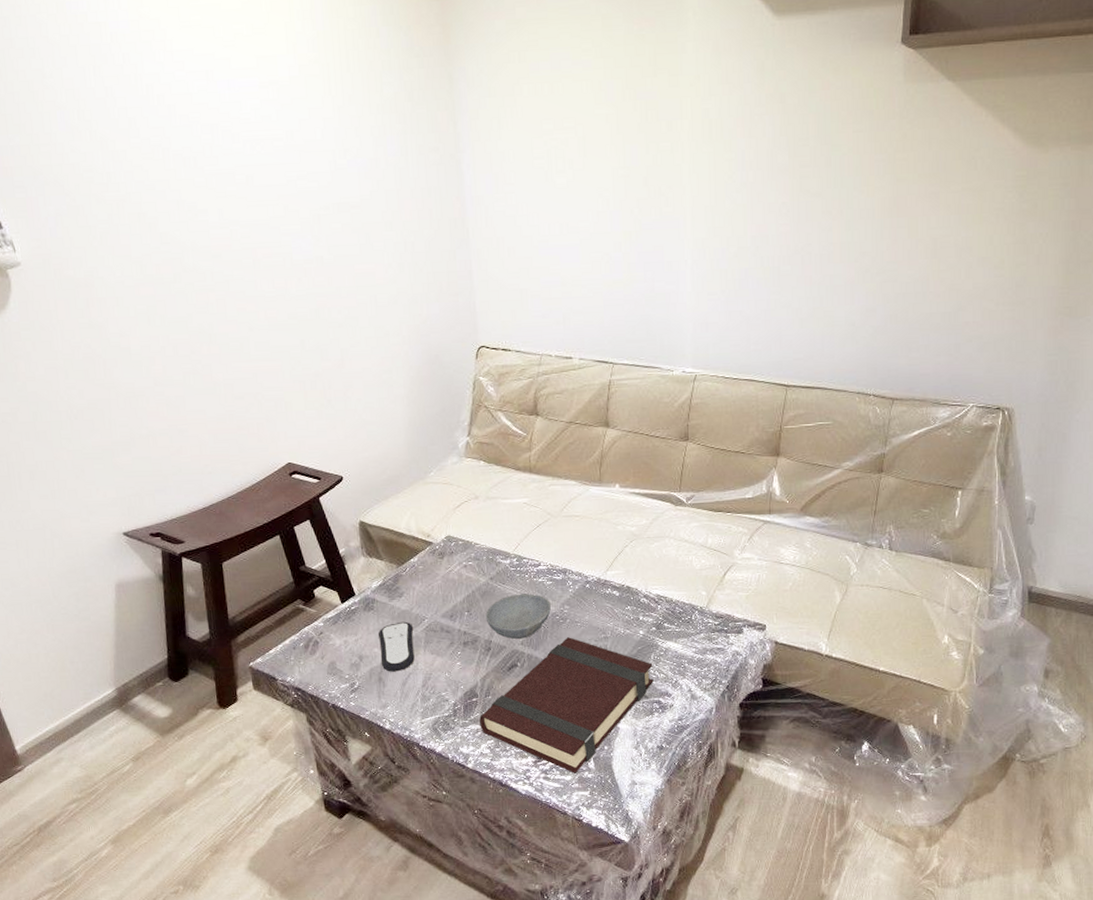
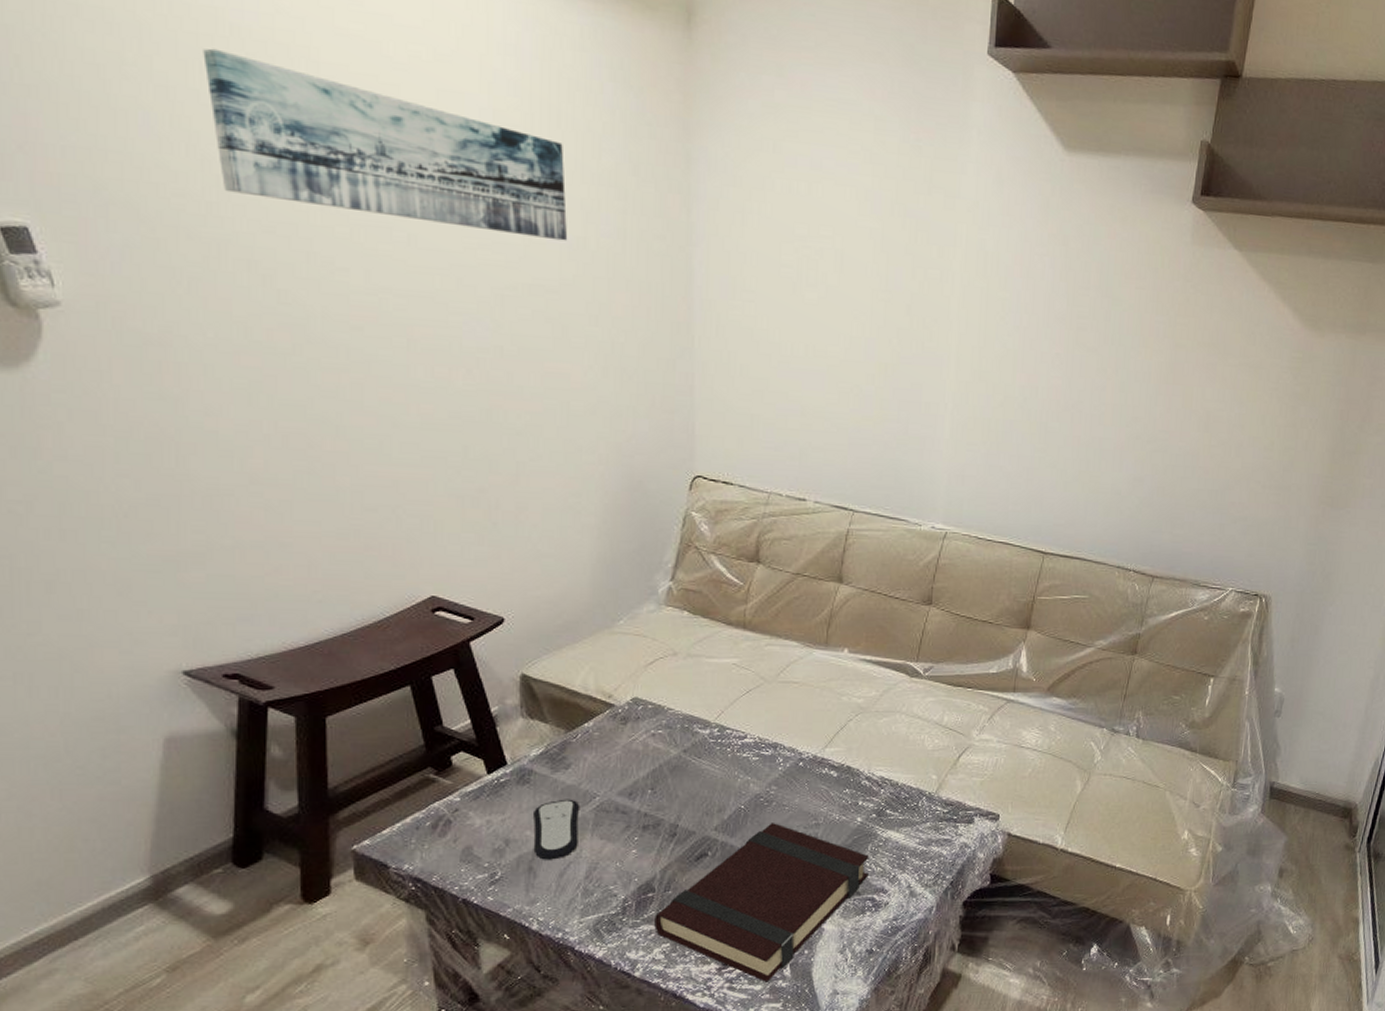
wall art: none [94,54,364,165] -> present [203,48,568,241]
bowl: present [485,593,551,639] -> none [673,770,755,823]

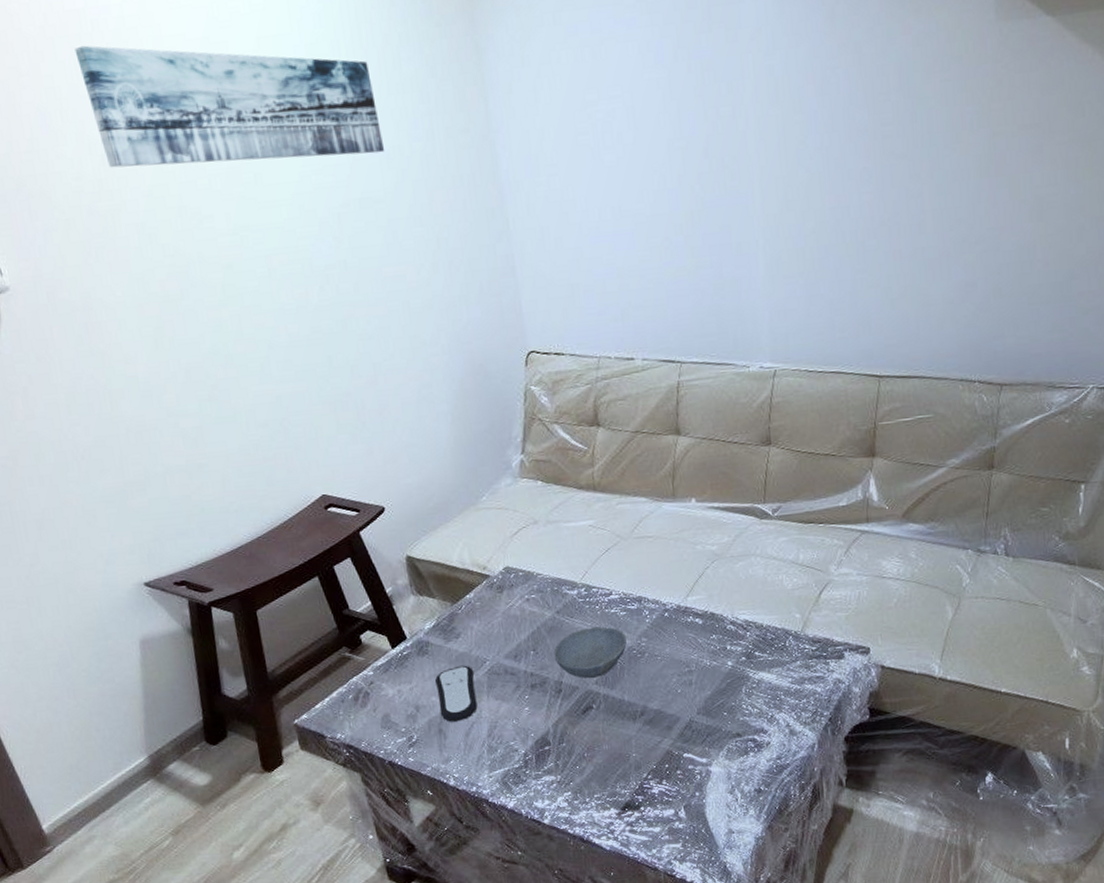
book: present [654,823,870,982] -> none [554,673,747,824]
bowl: none [673,770,755,823] -> present [553,626,627,678]

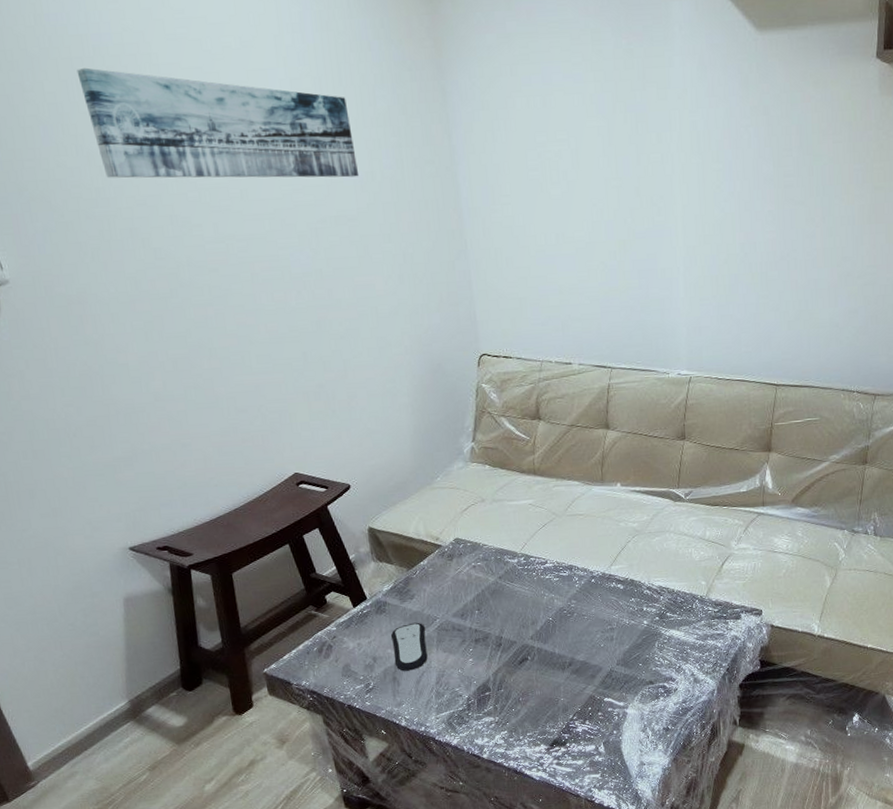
bowl: present [553,626,627,678] -> none [495,590,559,634]

